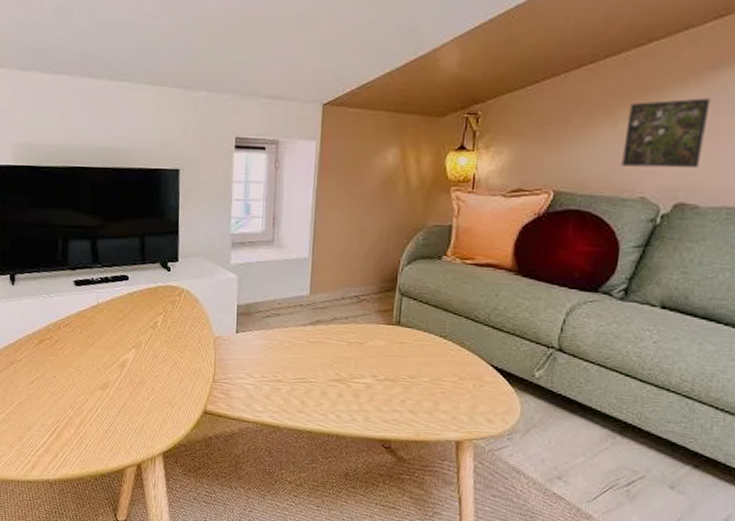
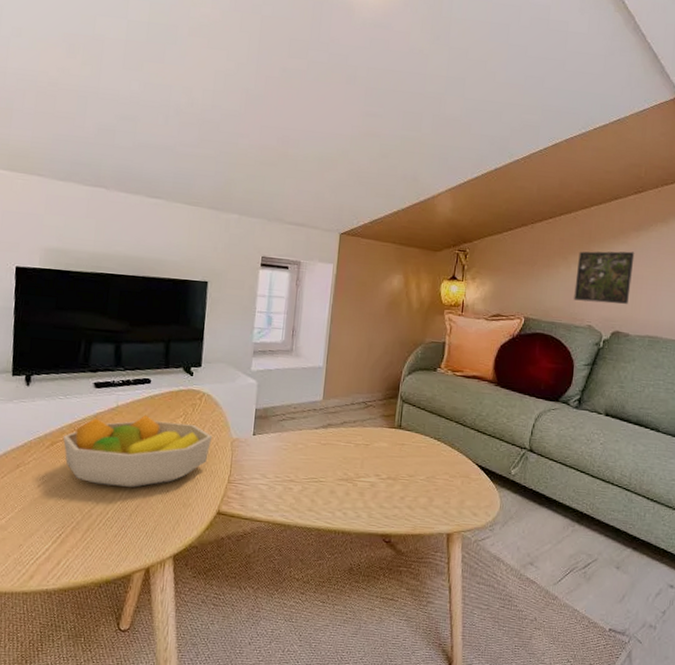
fruit bowl: none [49,312,194,385] -> present [62,414,213,487]

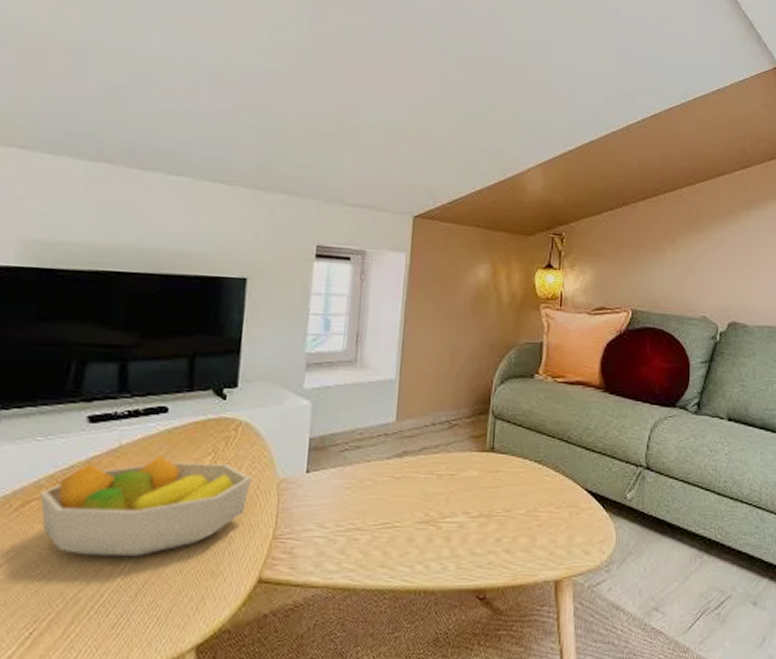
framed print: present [574,251,635,304] -> none [685,232,746,291]

